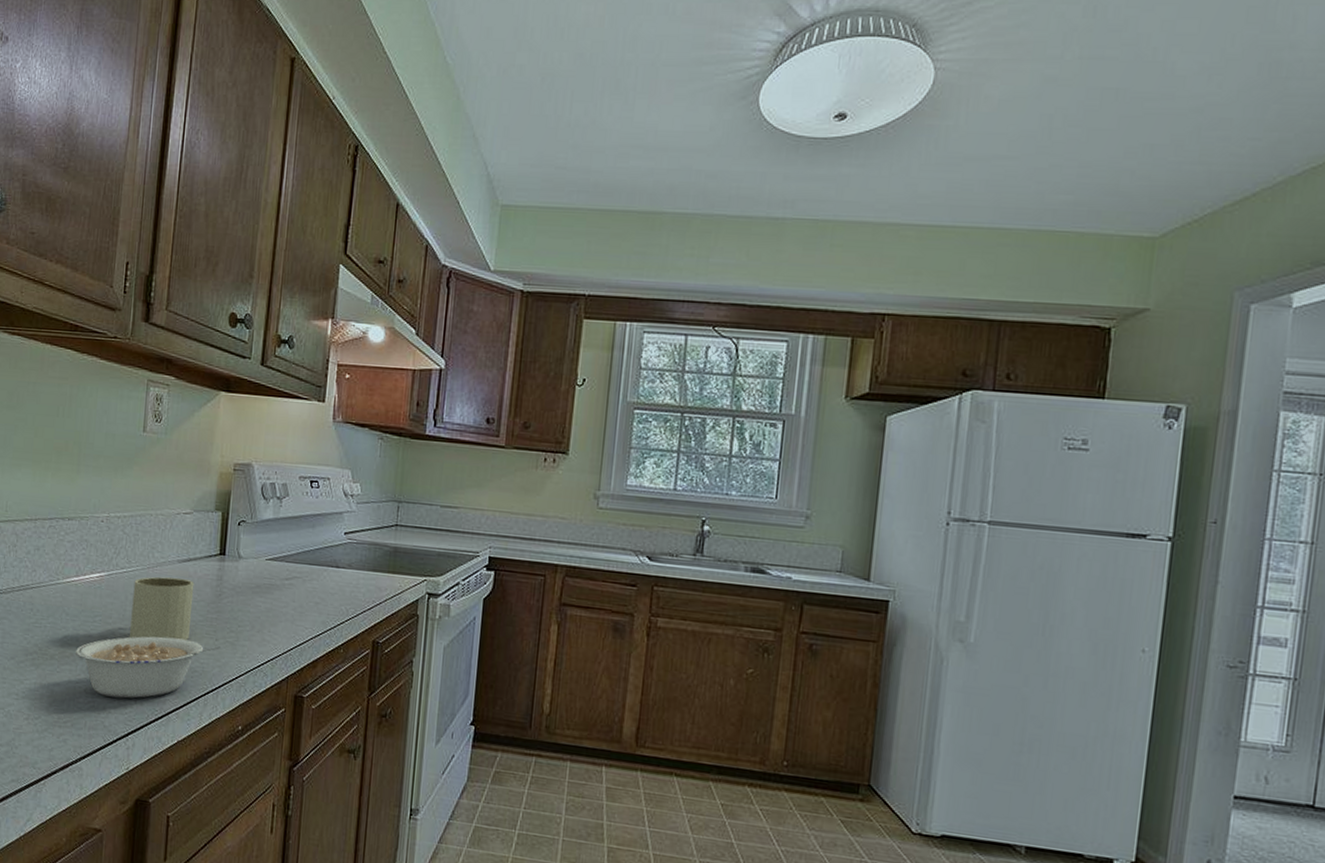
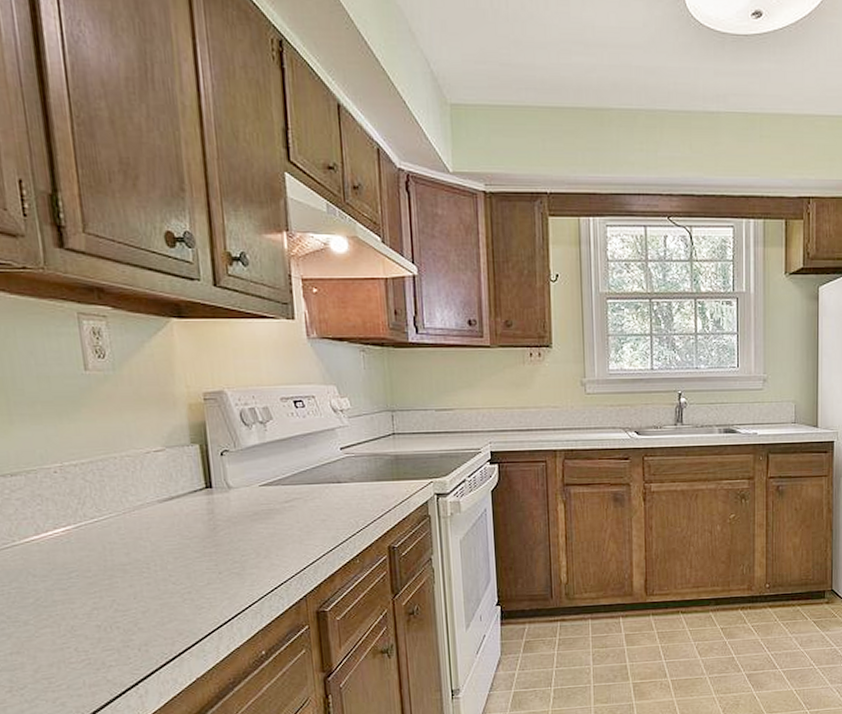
legume: present [75,636,220,698] -> none [53,578,226,651]
mug: present [128,576,195,641] -> none [110,518,188,588]

